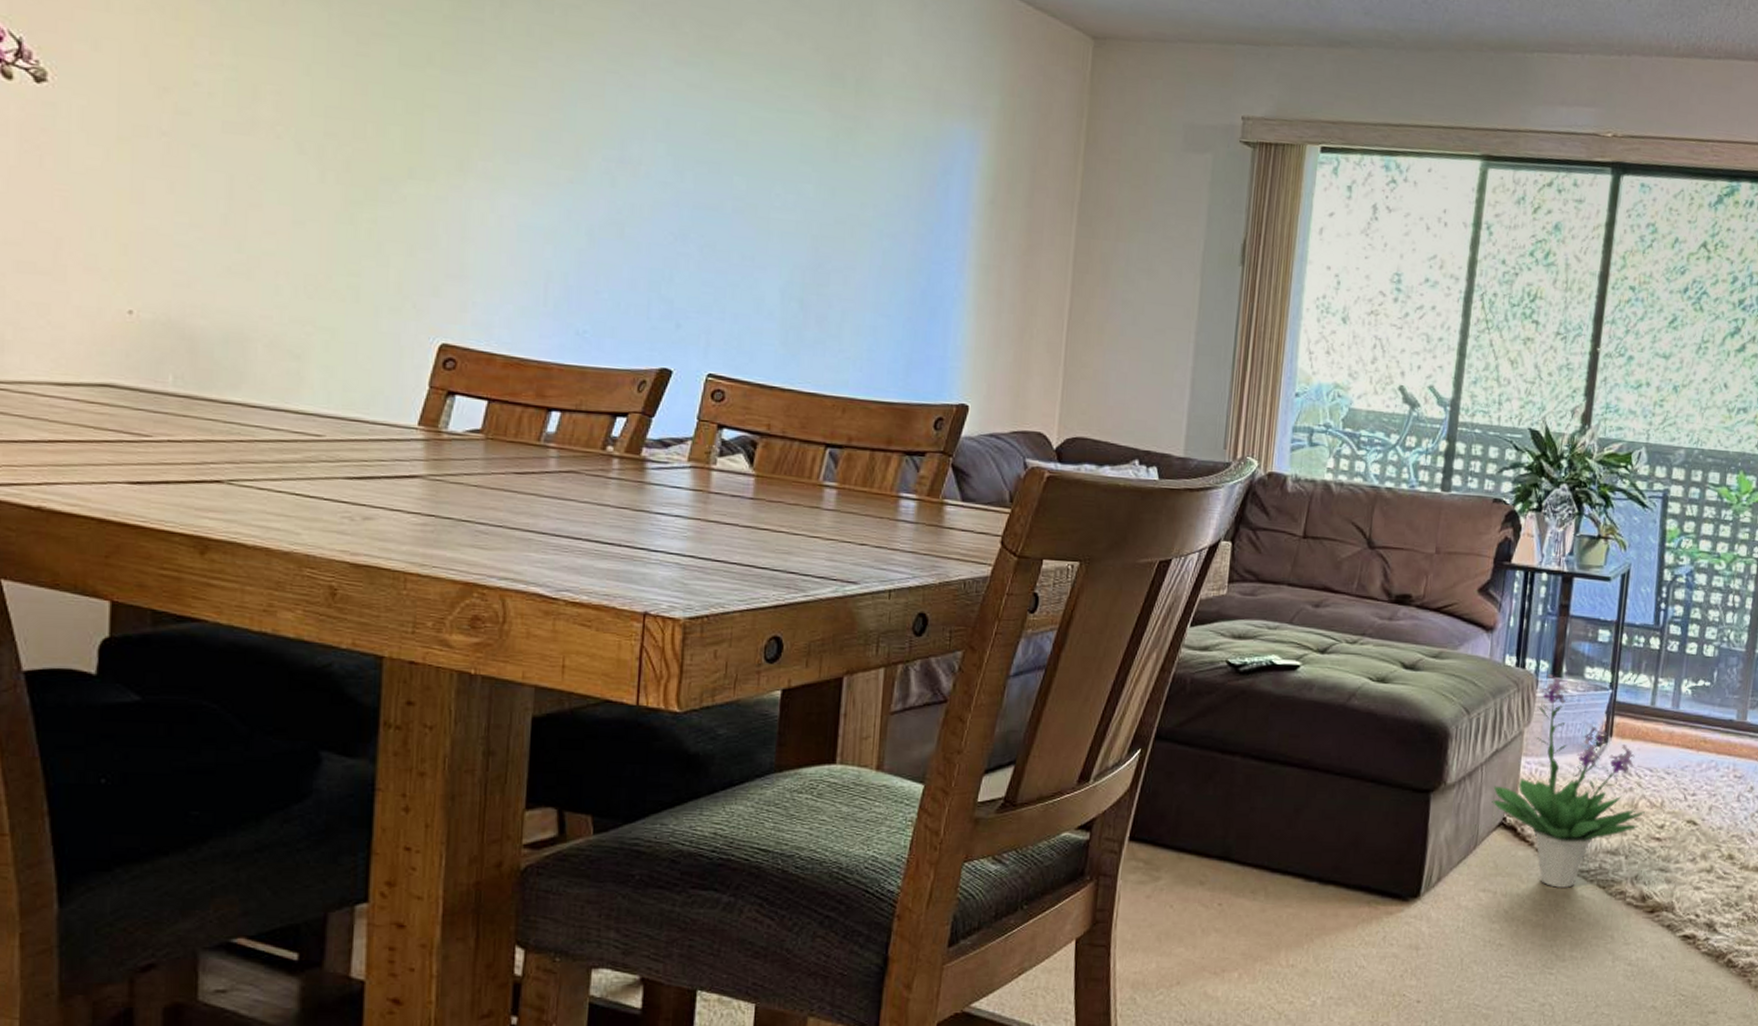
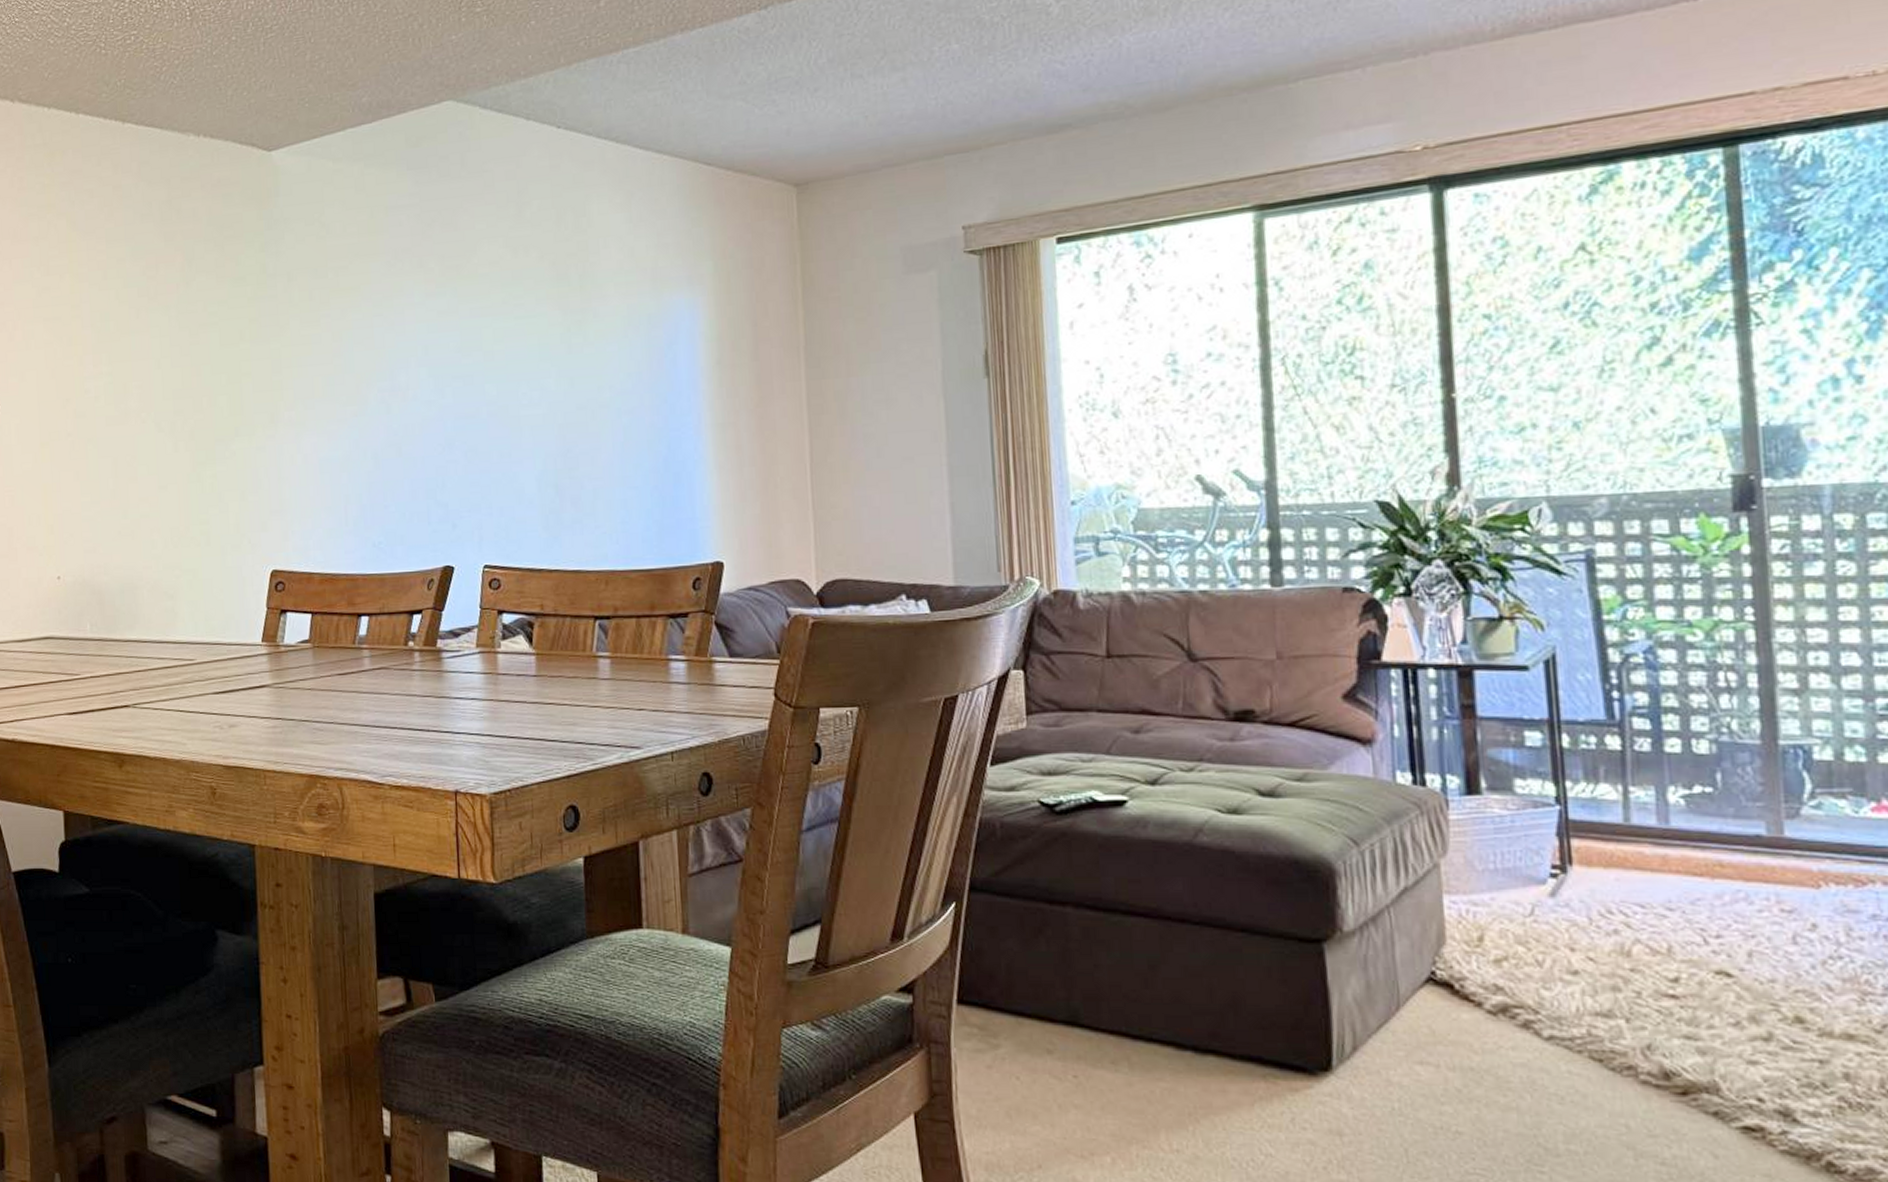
potted plant: present [1492,674,1645,889] -> none [1409,791,1644,1062]

